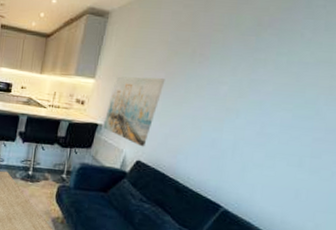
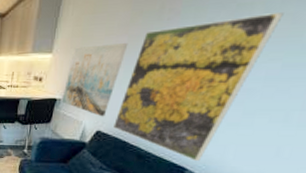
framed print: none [153,70,290,199] -> present [113,12,284,161]

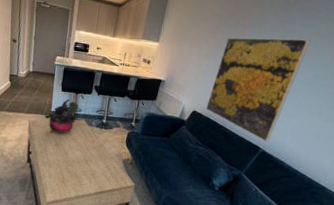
wall art: present [61,43,128,117] -> none [165,40,216,100]

